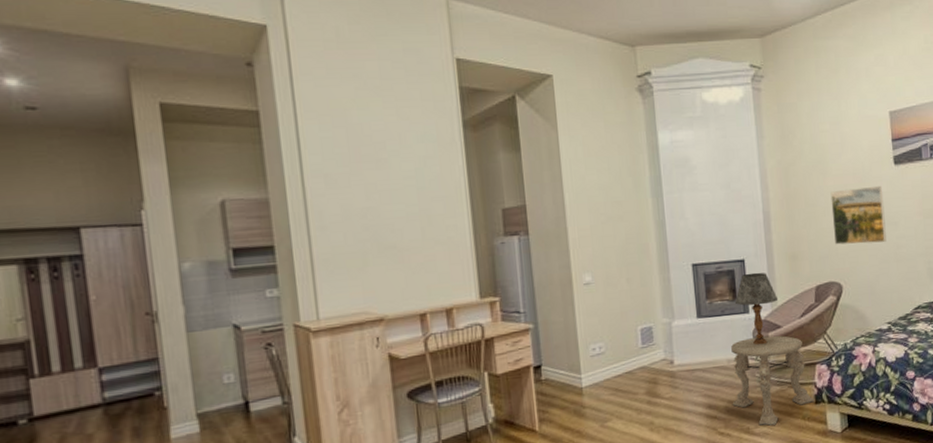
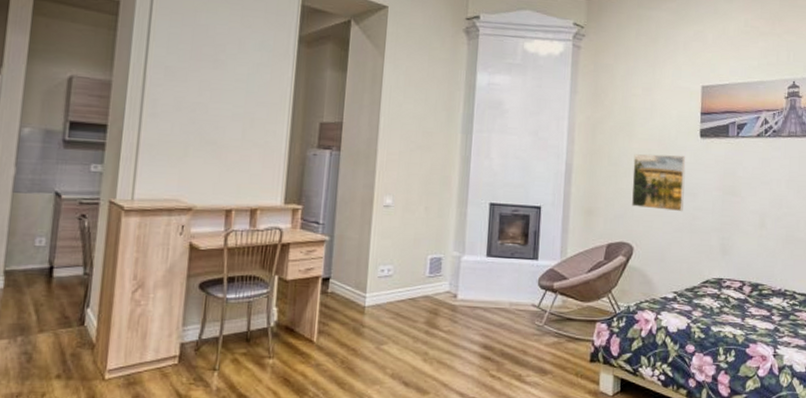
side table: present [731,335,814,426] -> none [507,285,590,378]
table lamp: present [734,272,778,345] -> none [525,220,569,294]

